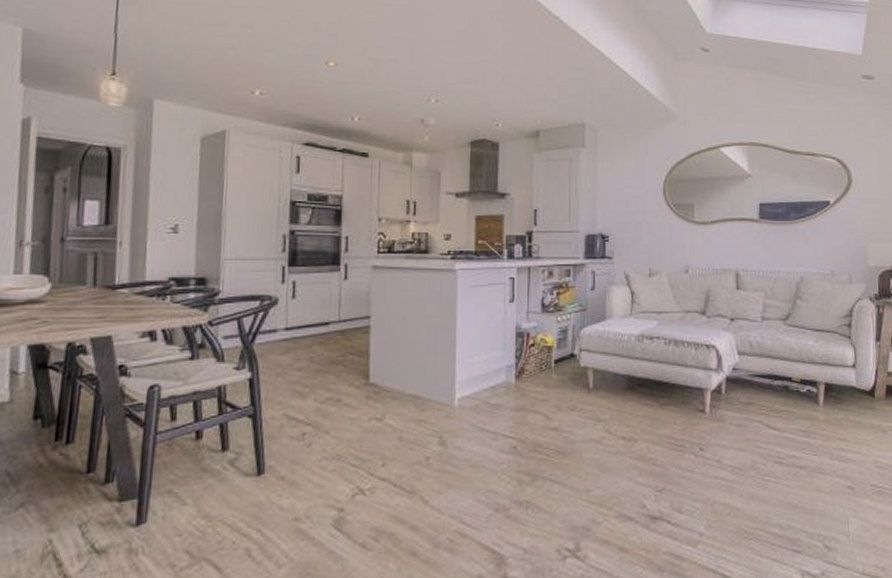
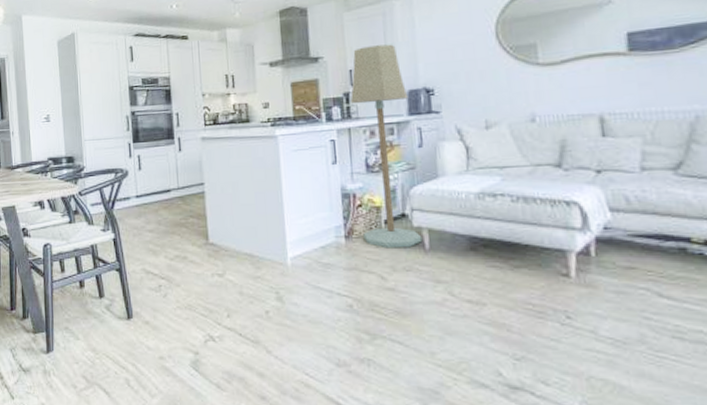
floor lamp: none [532,188,587,388] -> present [350,44,423,249]

